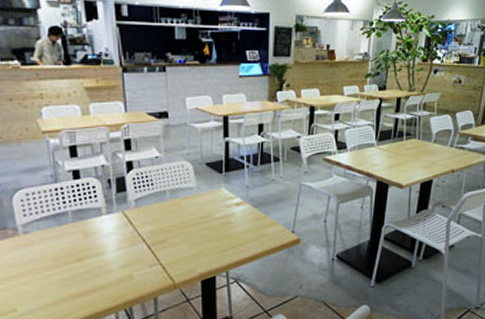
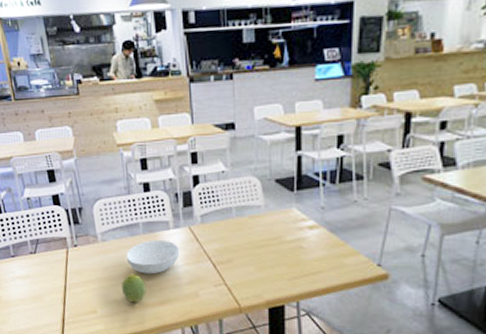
fruit: none [46,264,76,295] -> present [121,273,147,303]
serving bowl: none [52,226,113,263] -> present [126,239,180,275]

